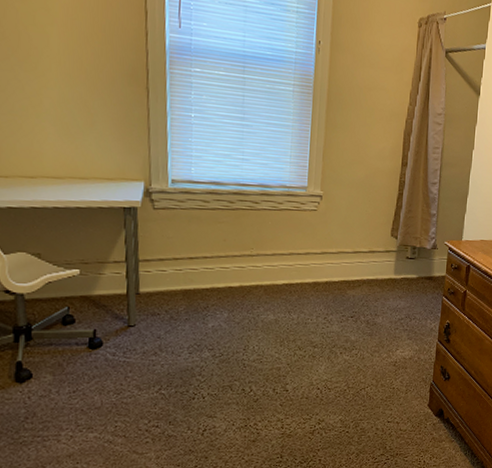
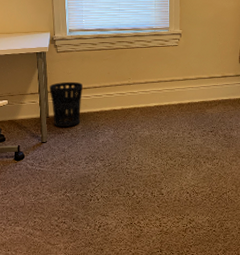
wastebasket: none [141,248,188,307] -> present [49,81,83,127]

